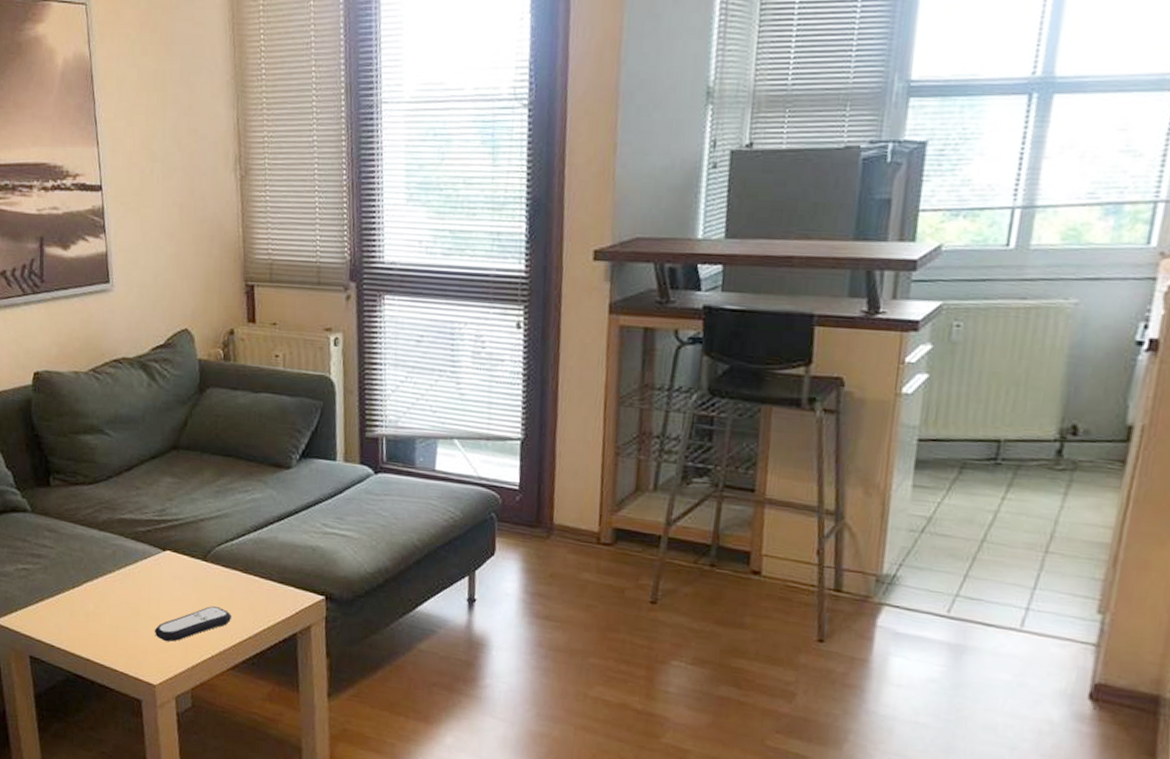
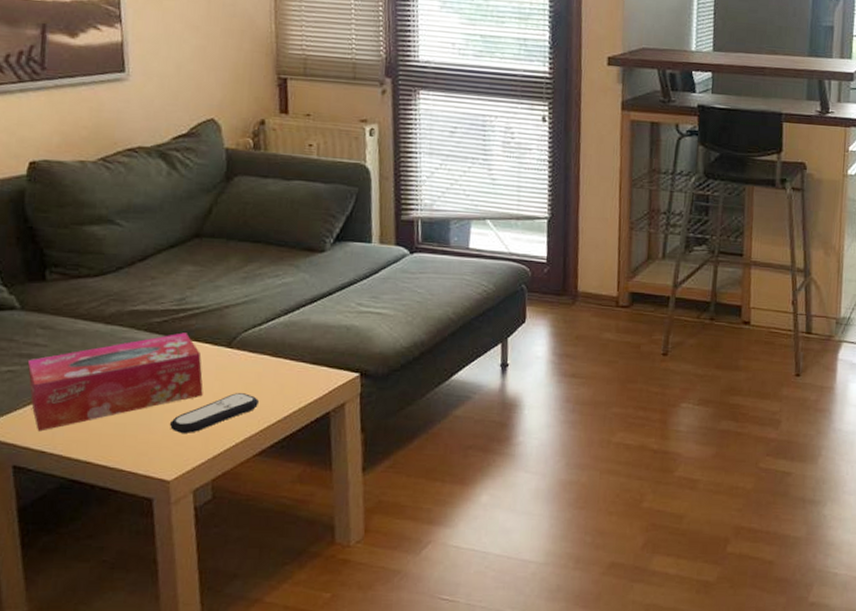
tissue box: none [38,543,183,627] -> present [27,332,203,432]

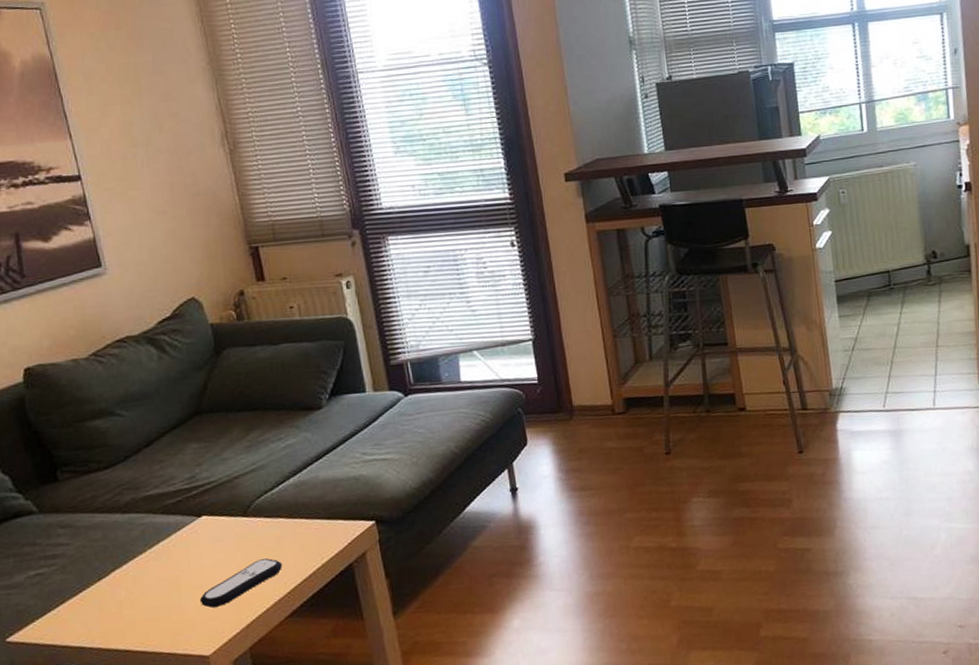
tissue box: present [27,332,203,432] -> none [53,509,227,629]

